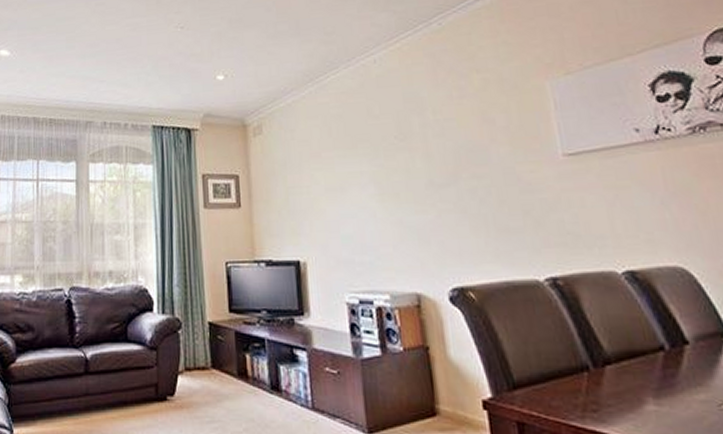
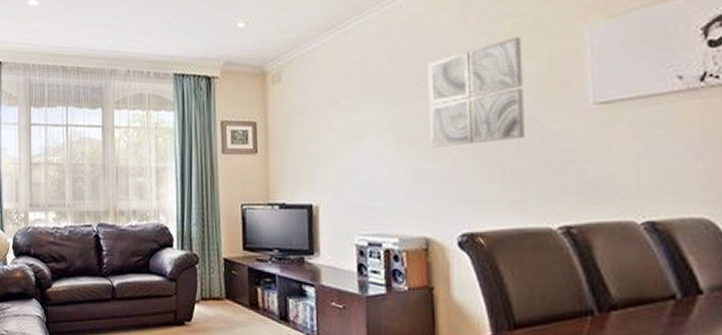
wall art: none [404,91,503,199] -> present [427,37,525,147]

